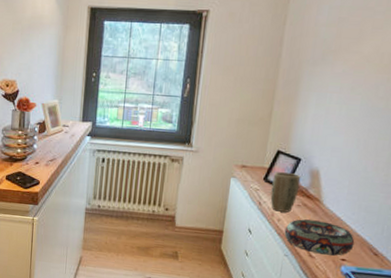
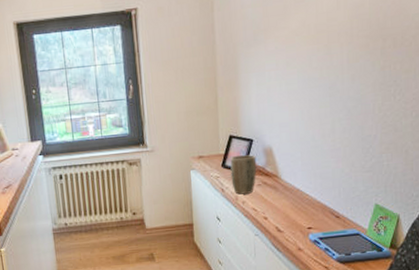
decorative bowl: present [284,219,355,256] -> none [250,195,317,228]

